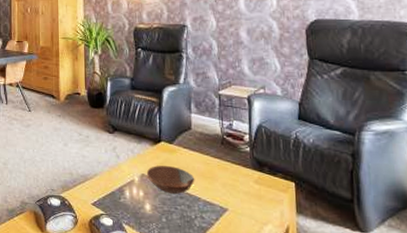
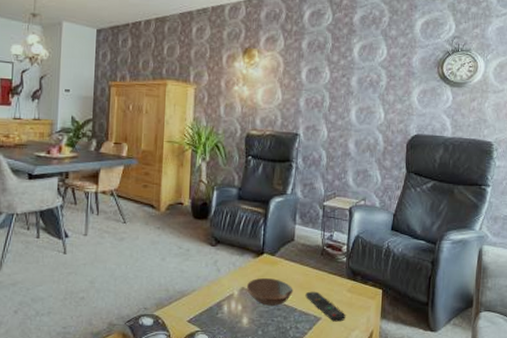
remote control: none [208,181,256,215] -> present [305,291,346,322]

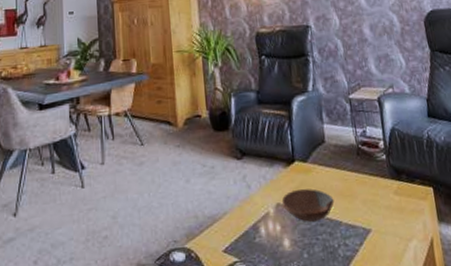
remote control: present [305,291,346,322] -> none [348,198,399,233]

